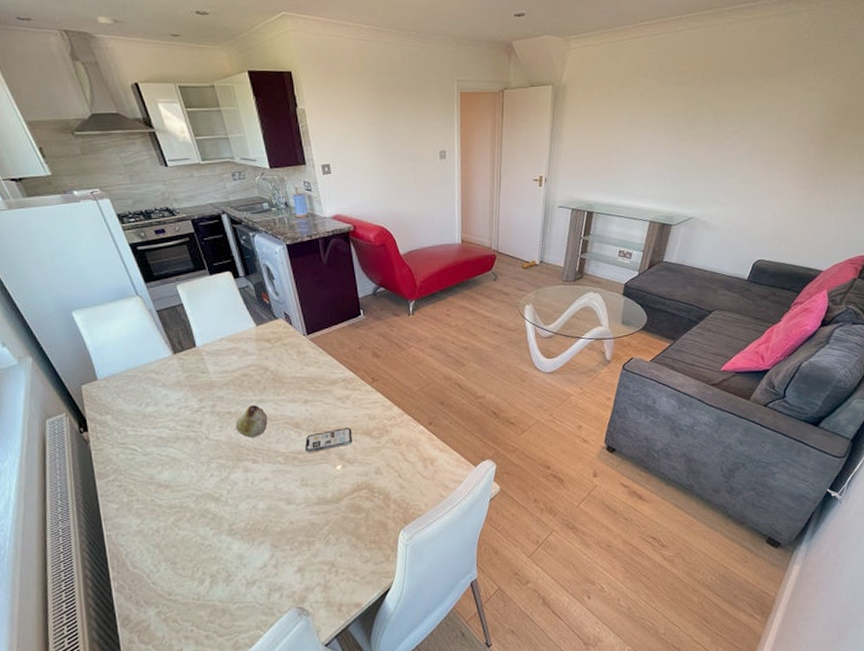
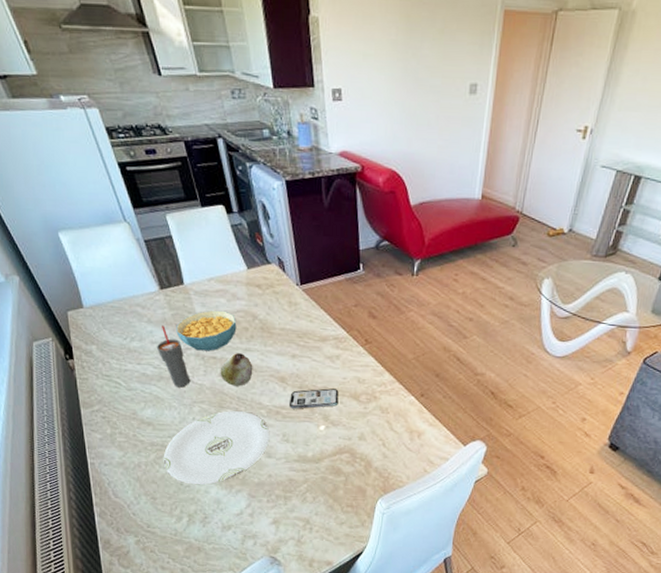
cup: none [171,387,207,446] -> present [156,325,191,388]
plate: none [182,461,289,543] -> present [163,411,270,485]
cereal bowl: none [190,367,250,408] -> present [176,310,237,351]

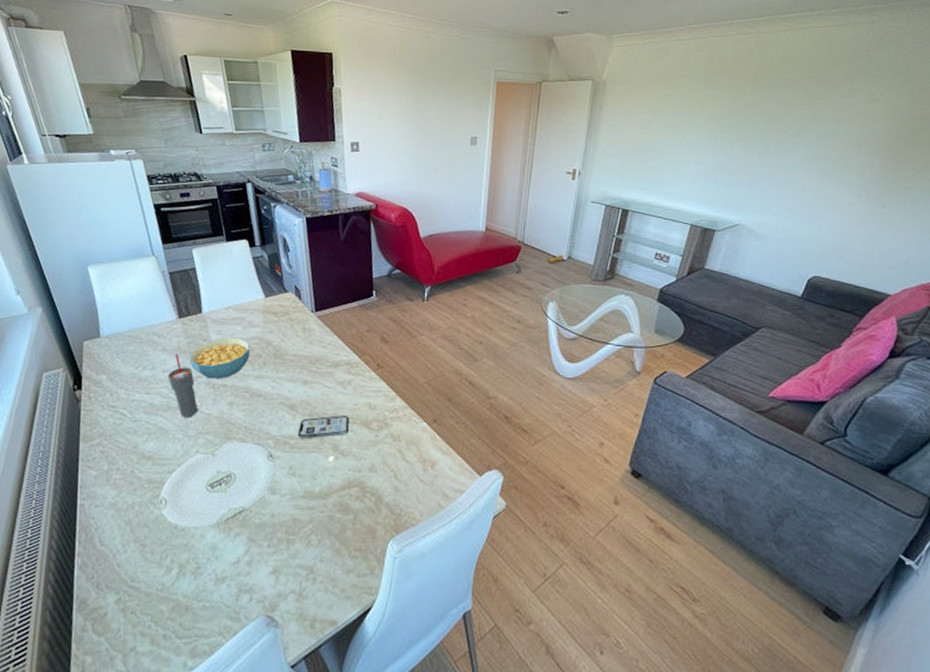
fruit: present [220,353,253,386] -> none [229,380,264,415]

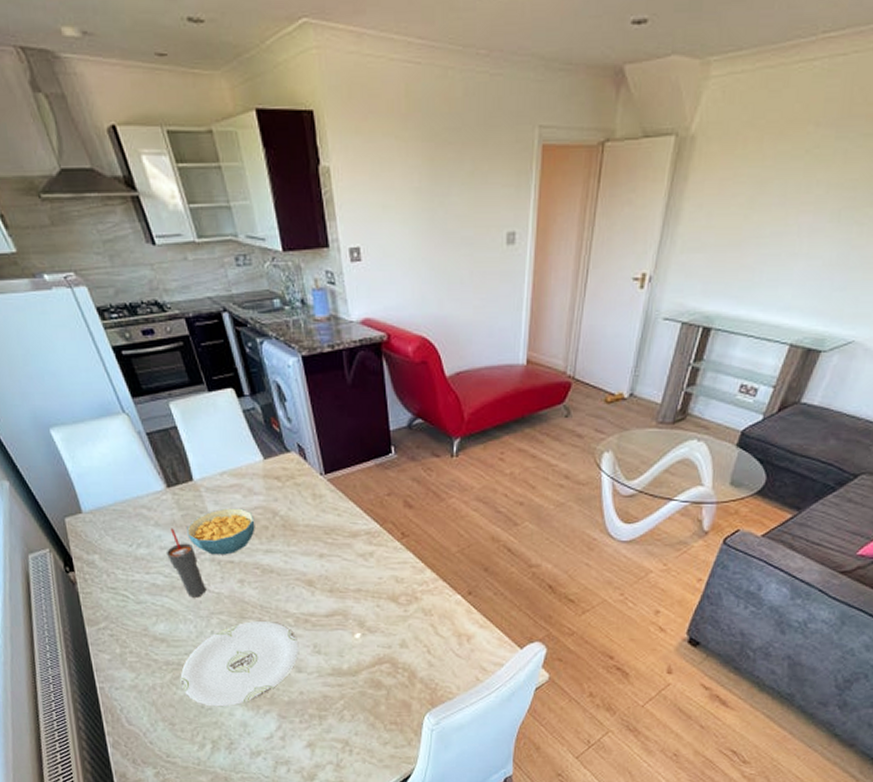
smartphone: present [298,415,350,439] -> none [319,590,375,616]

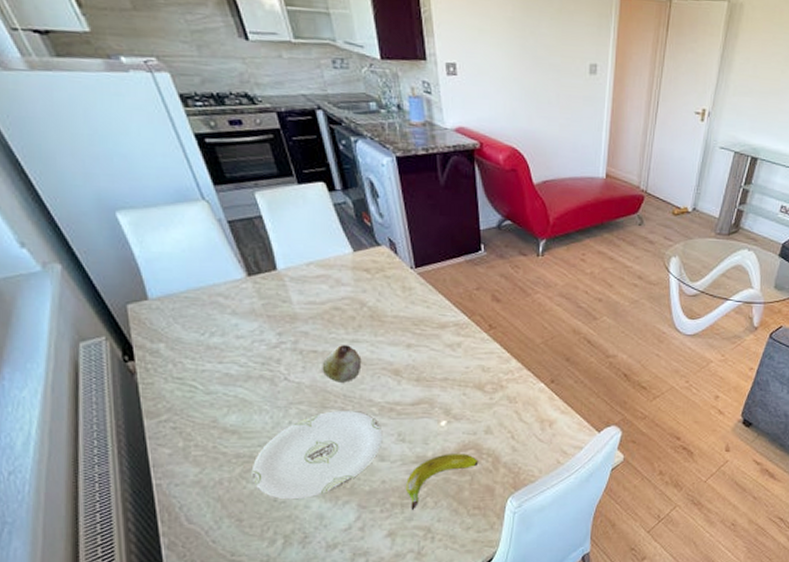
cup: present [166,528,207,598] -> none [242,317,286,388]
cereal bowl: present [187,508,255,555] -> none [267,298,342,345]
fruit: none [239,555,276,593] -> present [322,345,362,383]
banana: none [322,667,394,723] -> present [405,454,479,511]

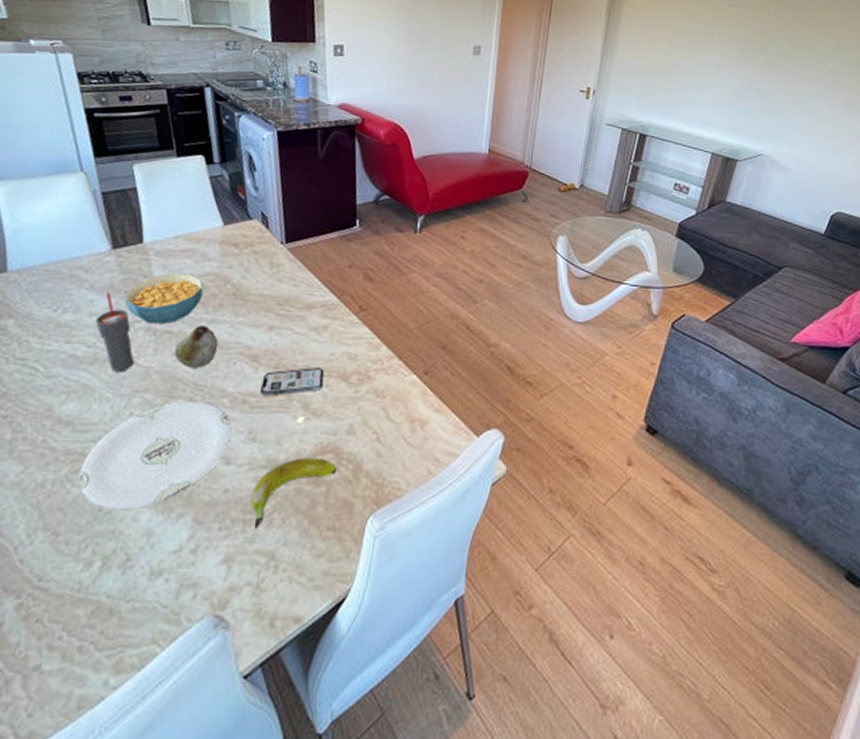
cup: none [242,317,286,388] -> present [95,292,135,372]
cereal bowl: none [267,298,342,345] -> present [124,273,204,324]
smartphone: none [405,379,461,404] -> present [260,368,324,396]

